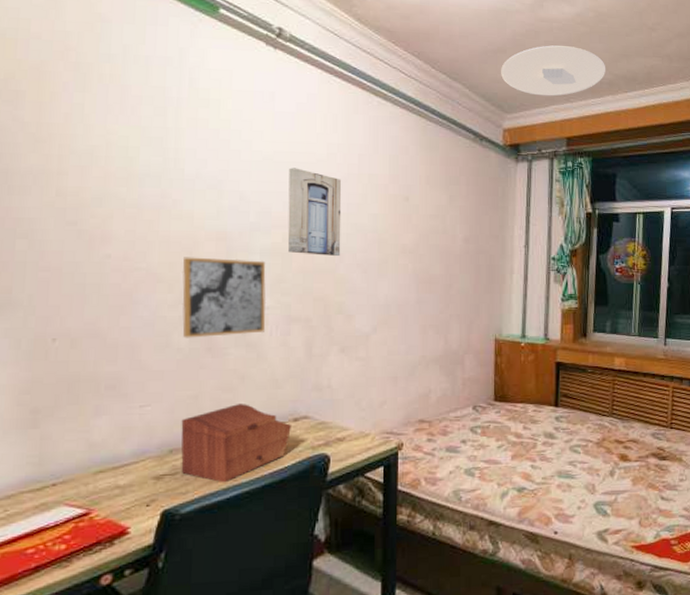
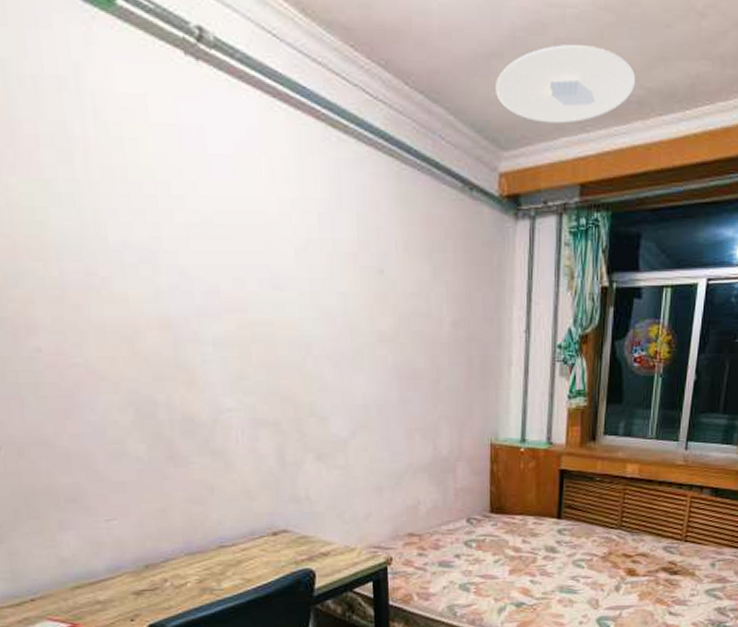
sewing box: present [181,404,292,483] -> none [152,517,272,599]
wall art: present [182,257,267,338] -> none [125,350,231,446]
wall art: present [287,168,342,257] -> none [235,232,307,347]

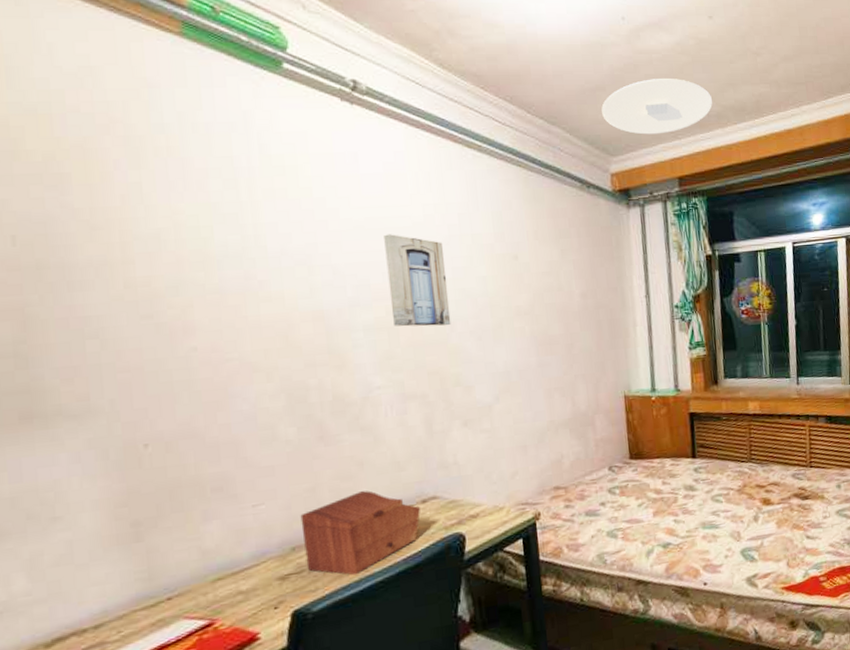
sewing box: none [152,517,272,599] -> present [300,491,421,576]
wall art: none [235,232,307,347] -> present [384,234,451,327]

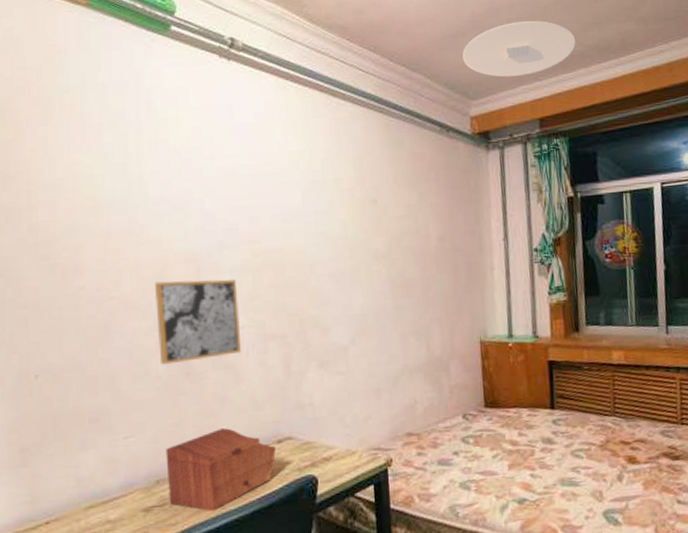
wall art: none [279,337,380,429] -> present [154,278,242,365]
wall art: present [384,234,451,327] -> none [252,180,312,269]

